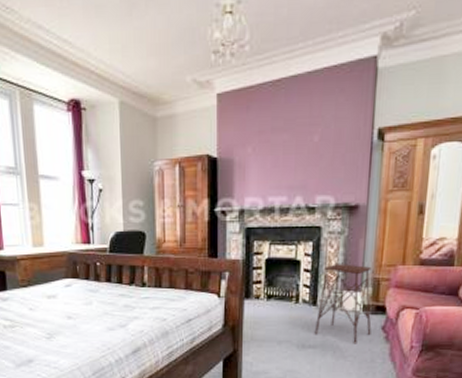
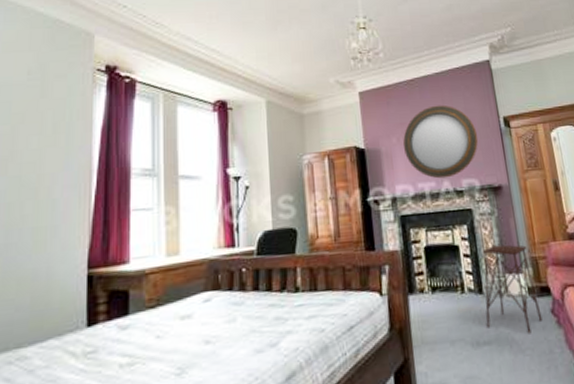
home mirror: none [259,111,344,194] -> present [403,105,478,179]

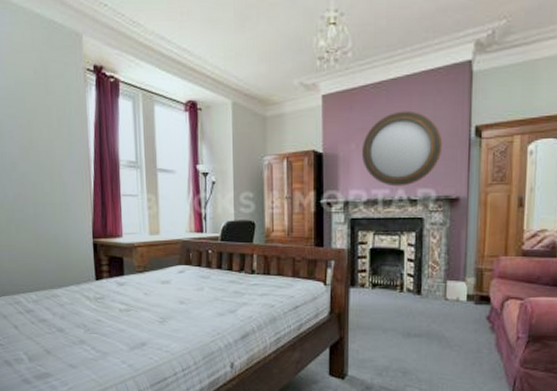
side table: present [482,244,543,334] -> none [419,254,477,334]

